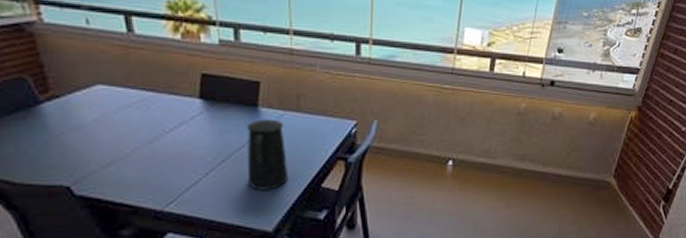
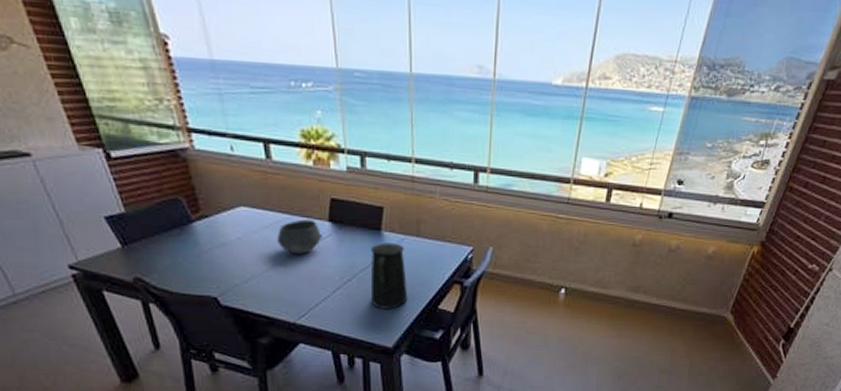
bowl: none [140,97,193,135] -> present [276,219,323,255]

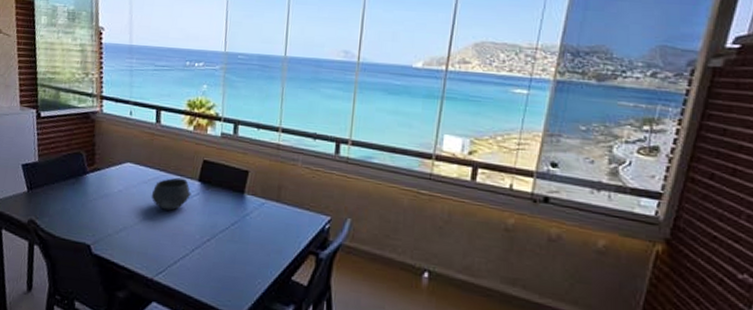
pitcher: present [370,242,408,309] -> none [225,205,264,275]

